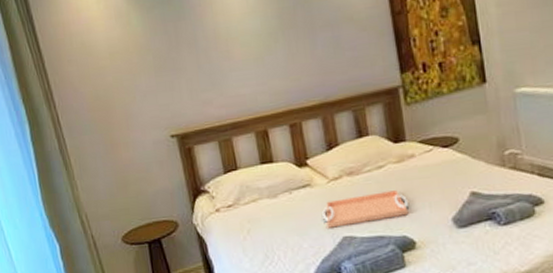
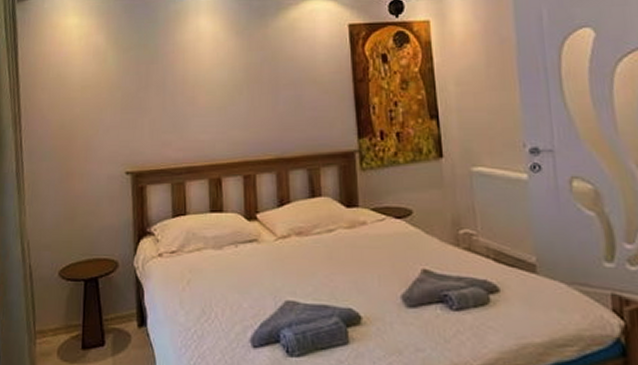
serving tray: present [322,190,409,228] -> none [267,257,356,290]

